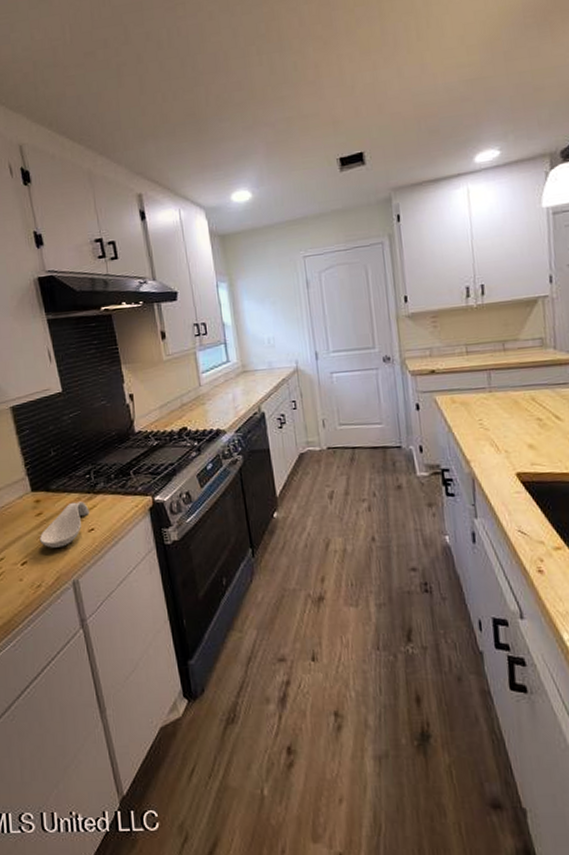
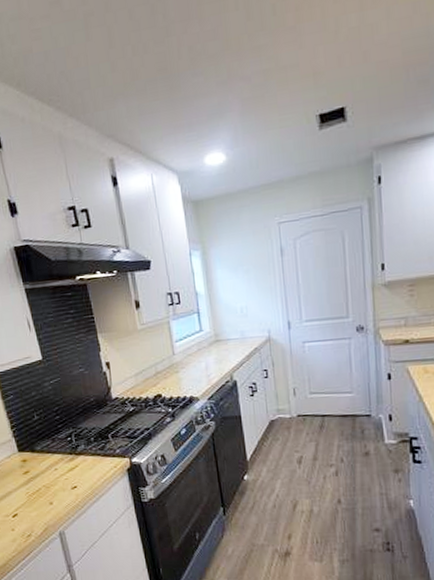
spoon rest: present [39,501,90,548] -> none [27,462,72,503]

